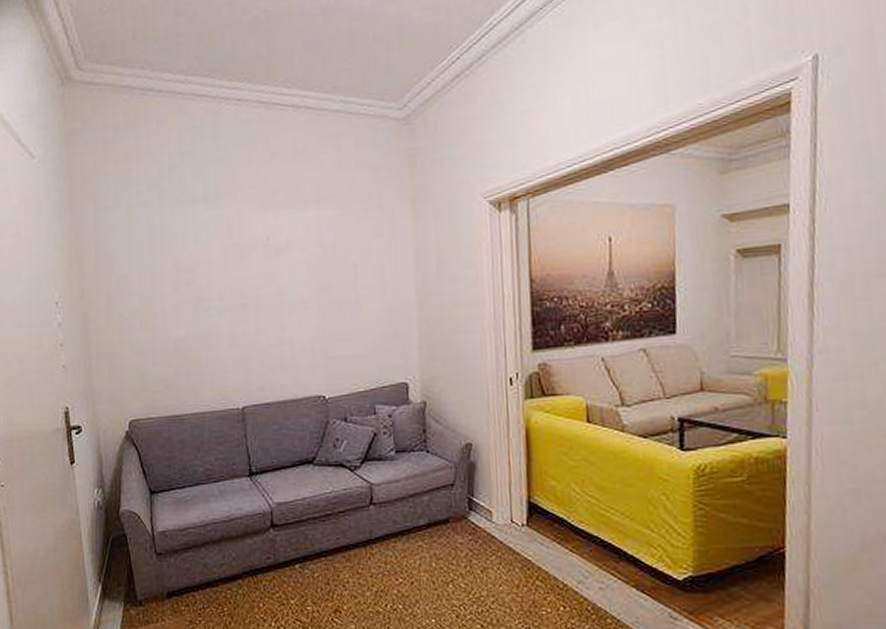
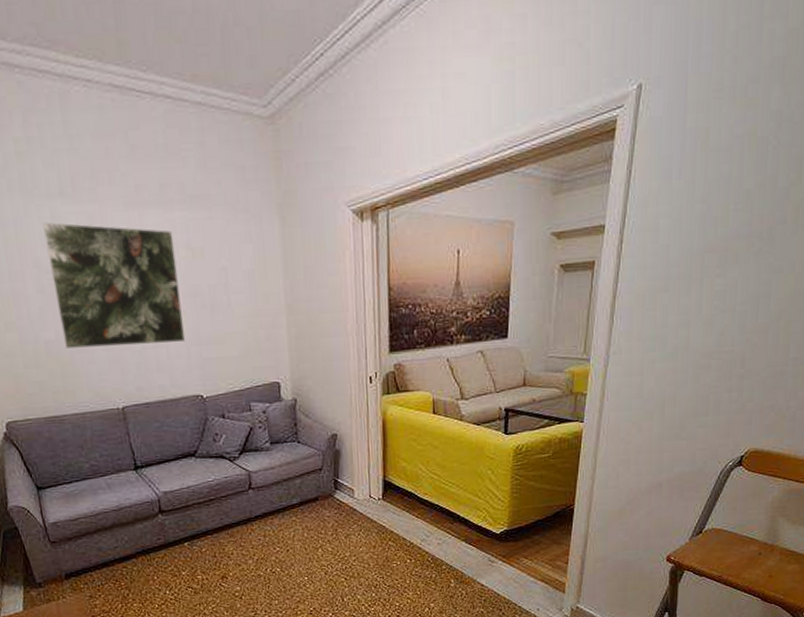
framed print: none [185,225,310,346] -> present [43,221,185,348]

